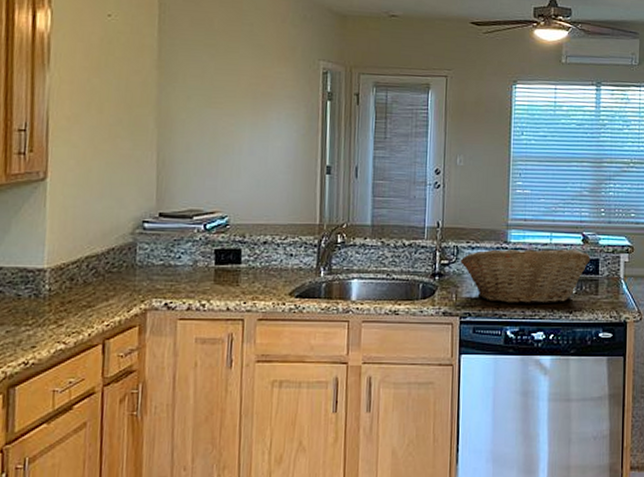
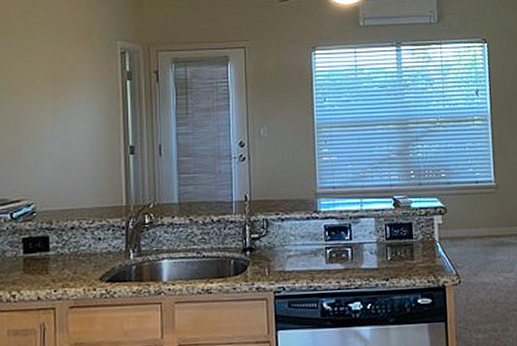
fruit basket: present [460,247,591,305] -> none [270,215,403,274]

